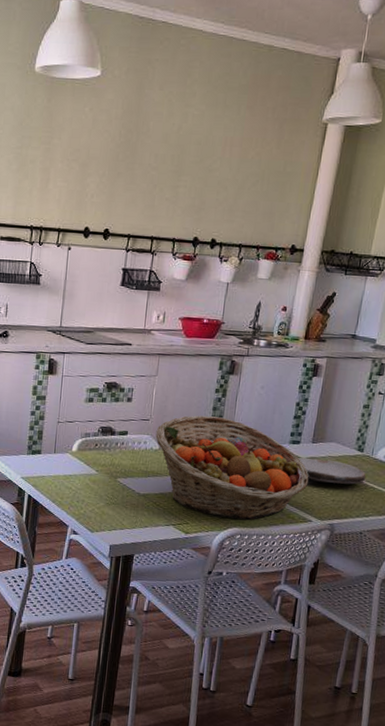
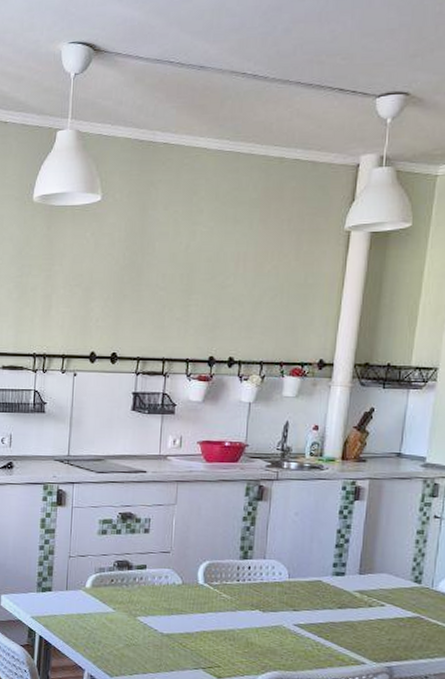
fruit basket: present [155,415,309,520] -> none [178,546,359,662]
plate: present [298,457,367,485] -> none [343,590,427,621]

